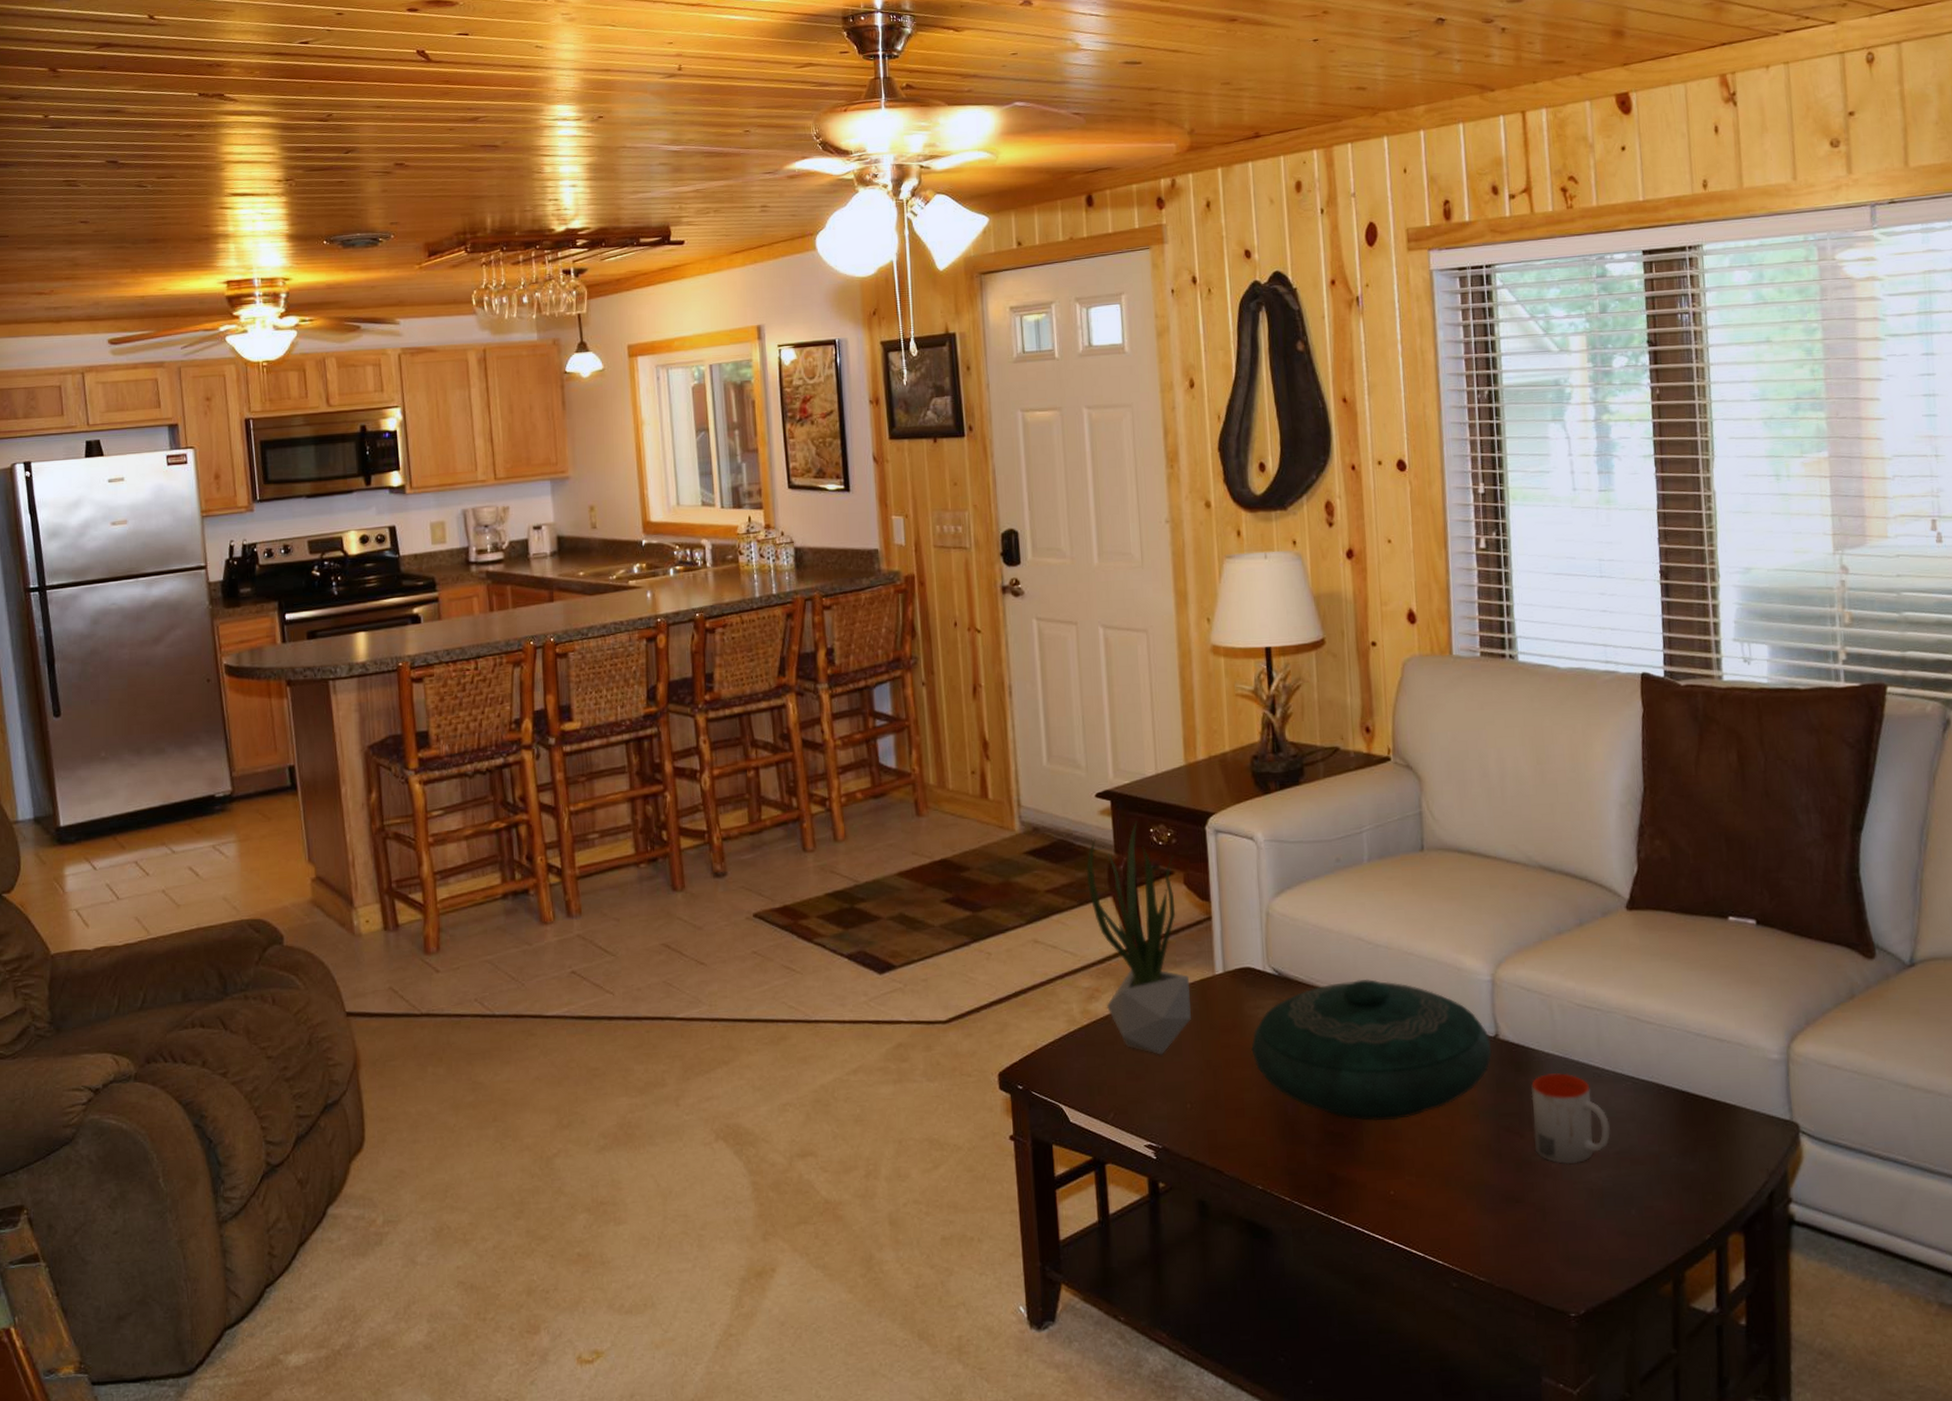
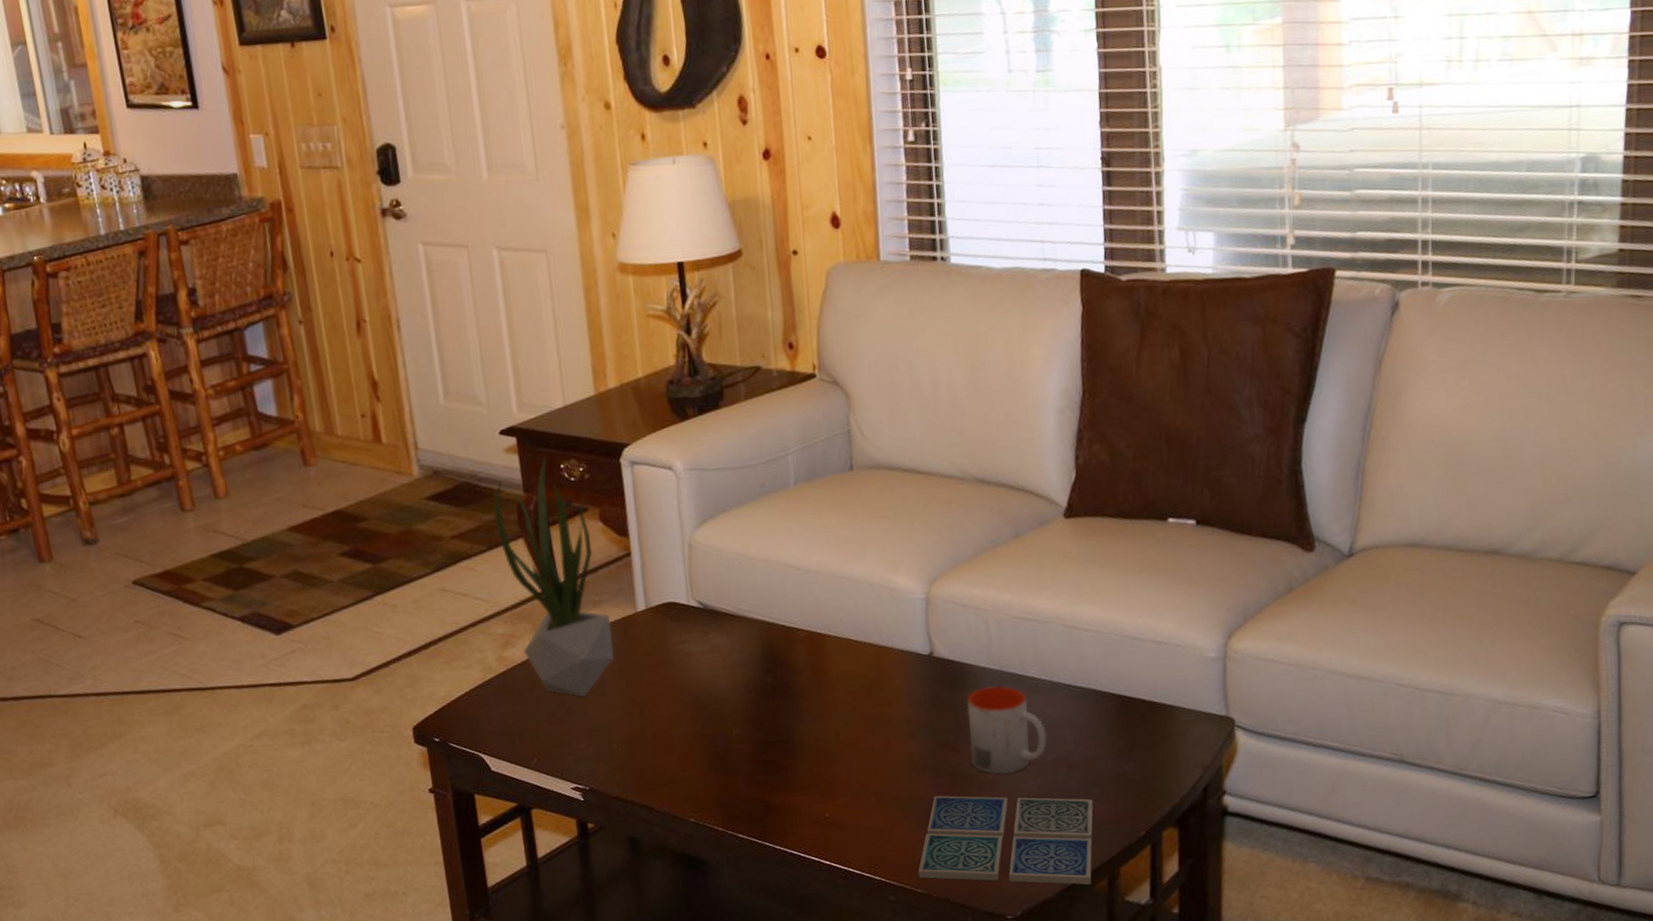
decorative bowl: present [1251,978,1492,1121] -> none [678,605,927,748]
drink coaster: none [1481,1181,1658,1288] -> present [918,795,1094,885]

